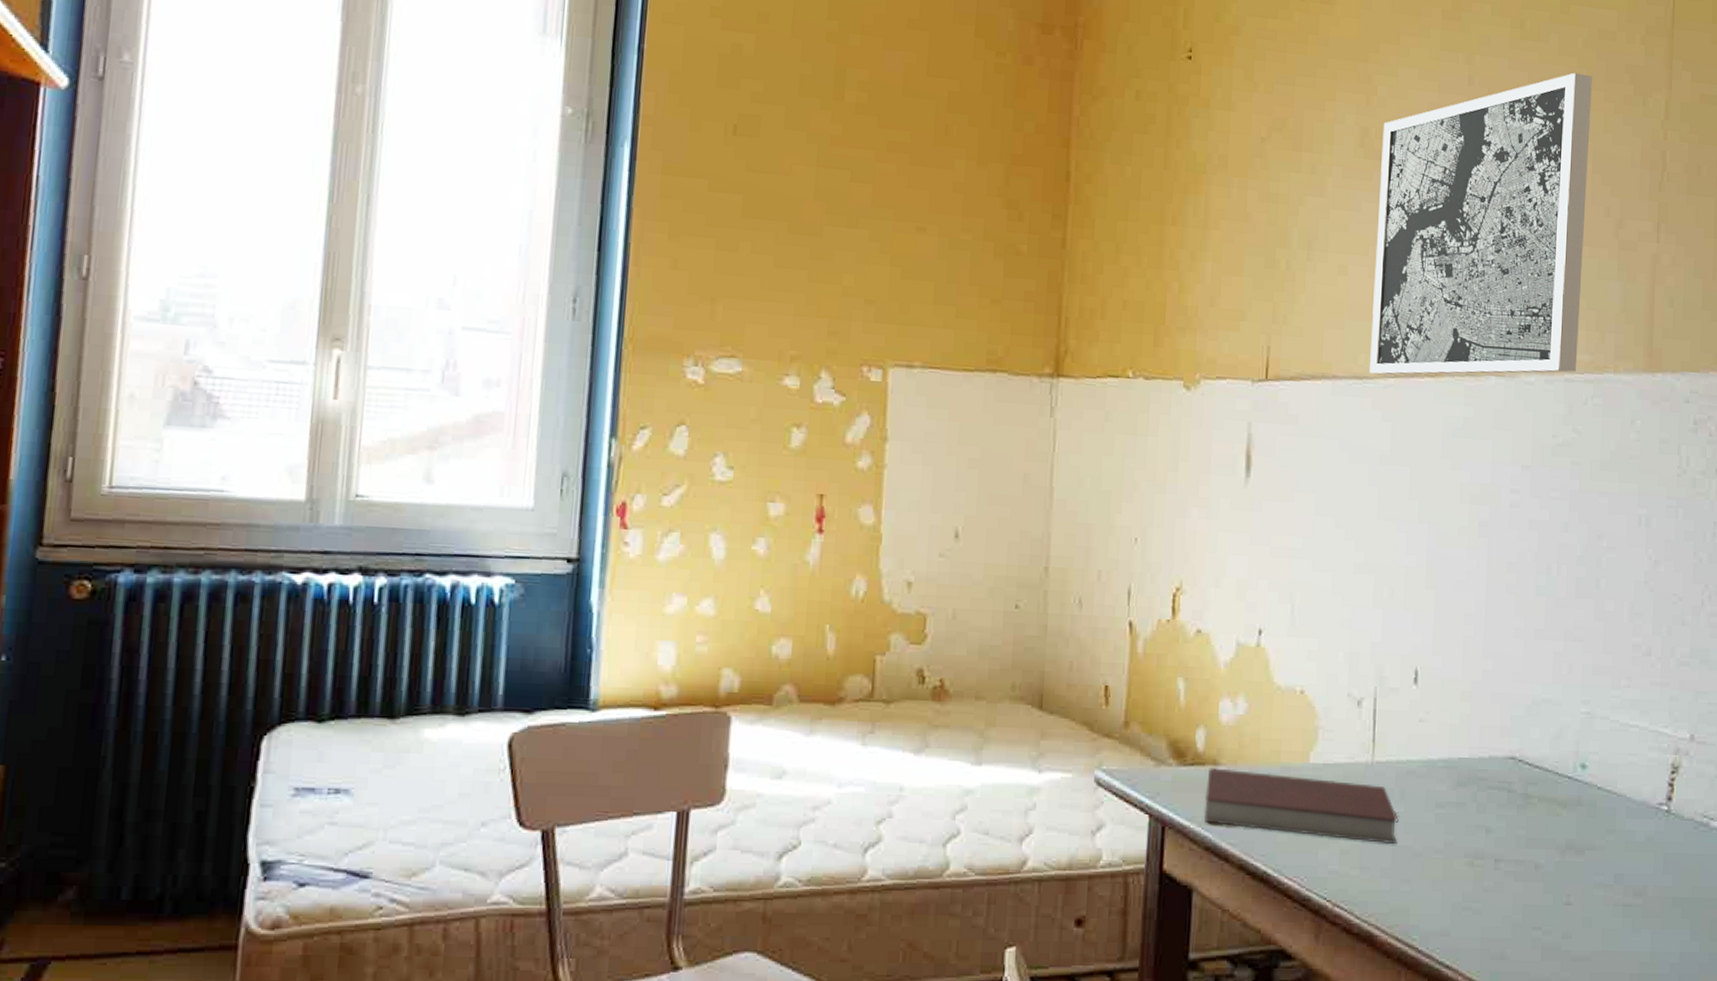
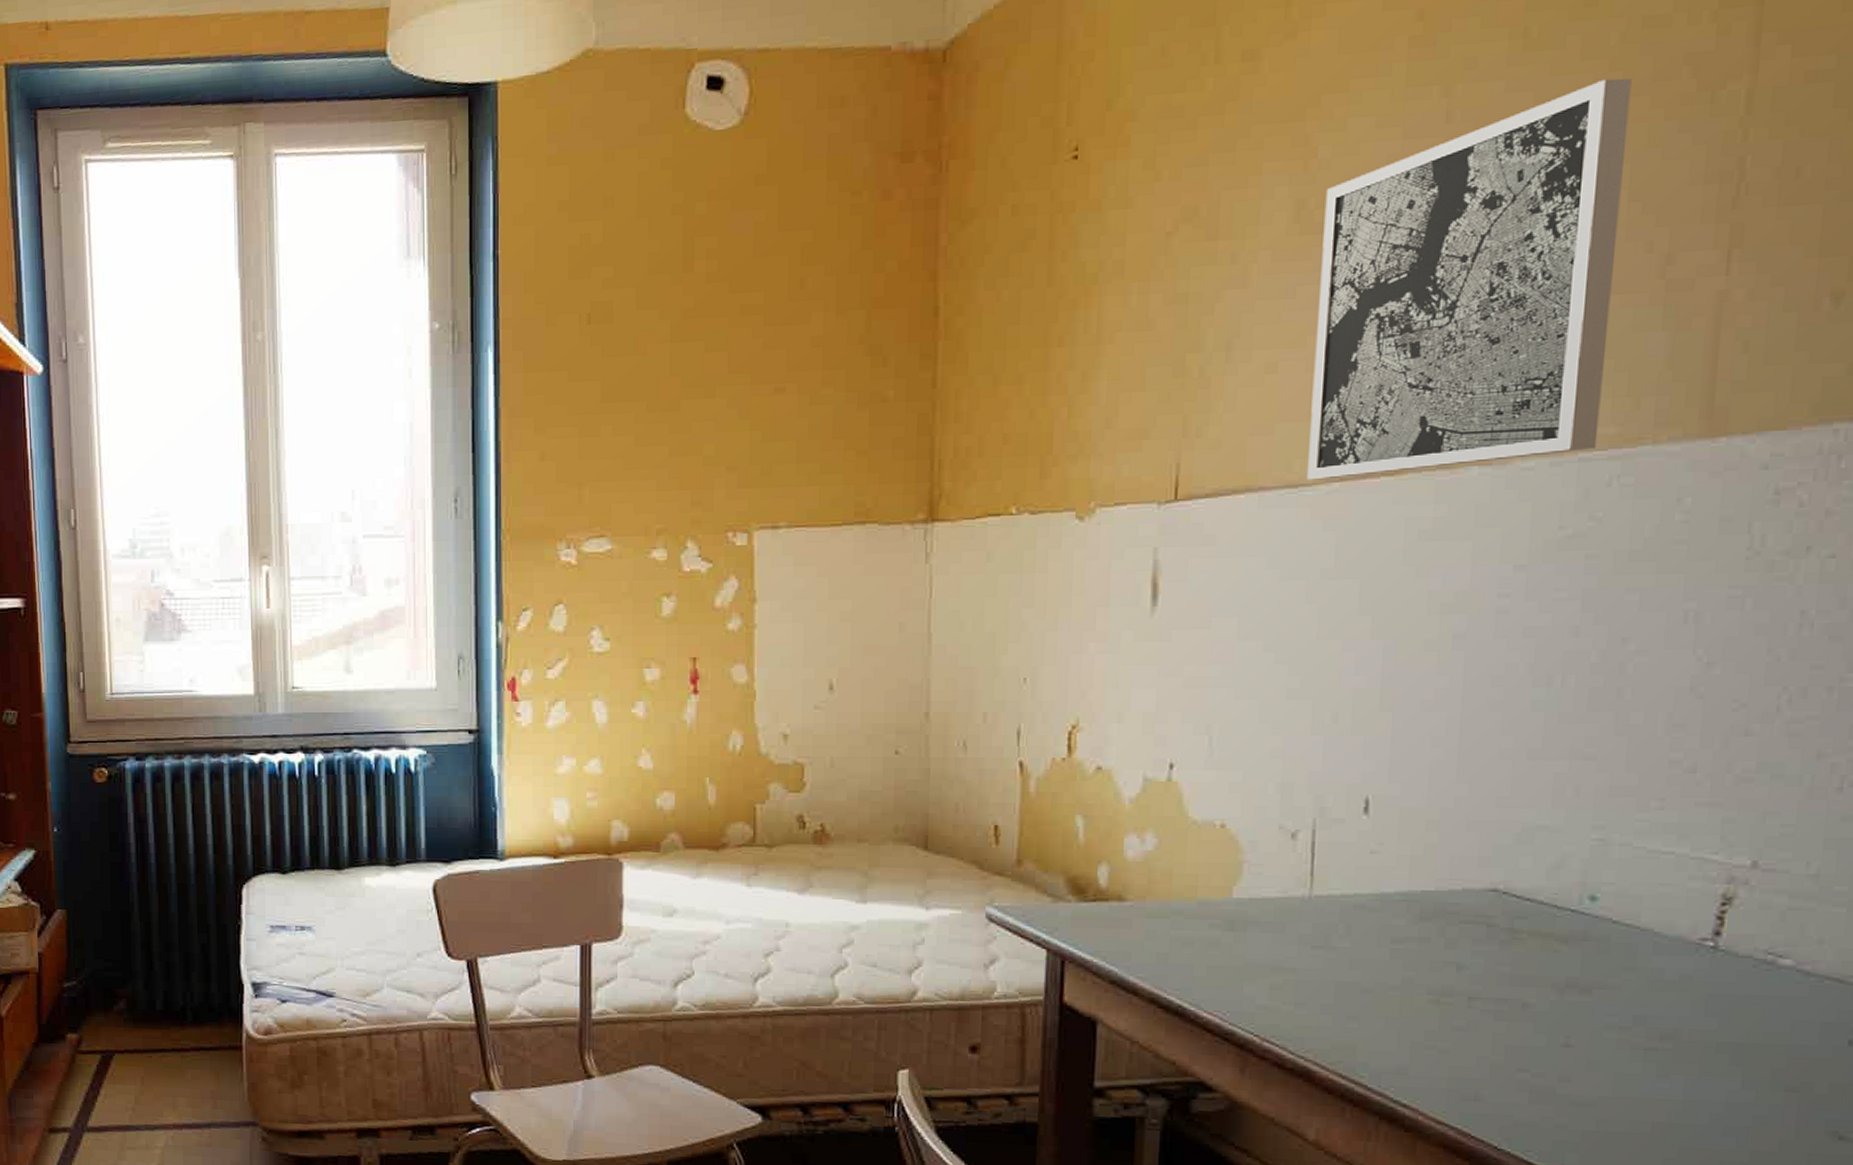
notebook: present [1204,768,1399,845] -> none [1109,903,1343,981]

